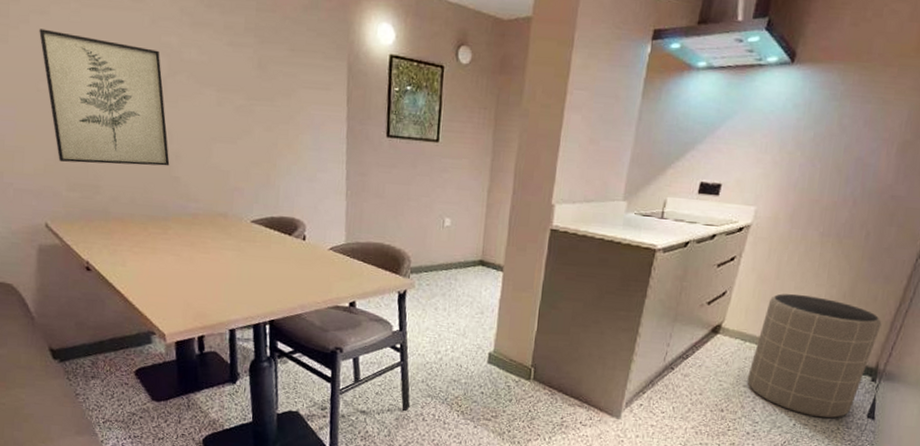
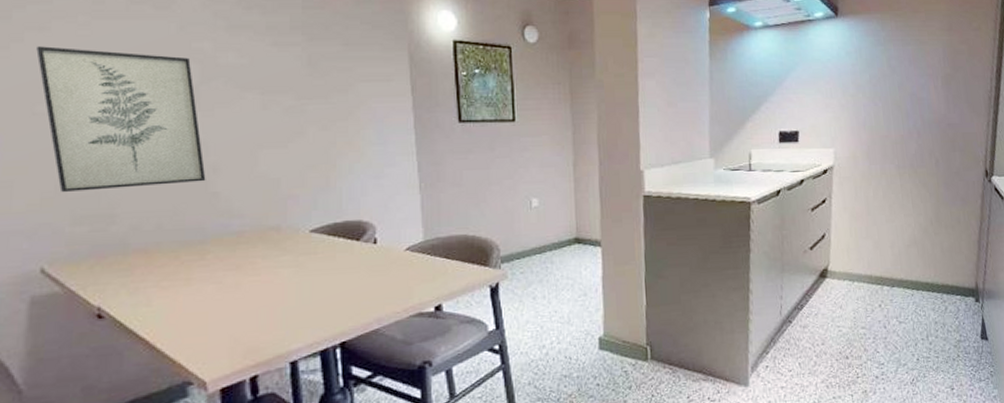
trash can: present [747,293,882,419] -> none [863,227,971,348]

